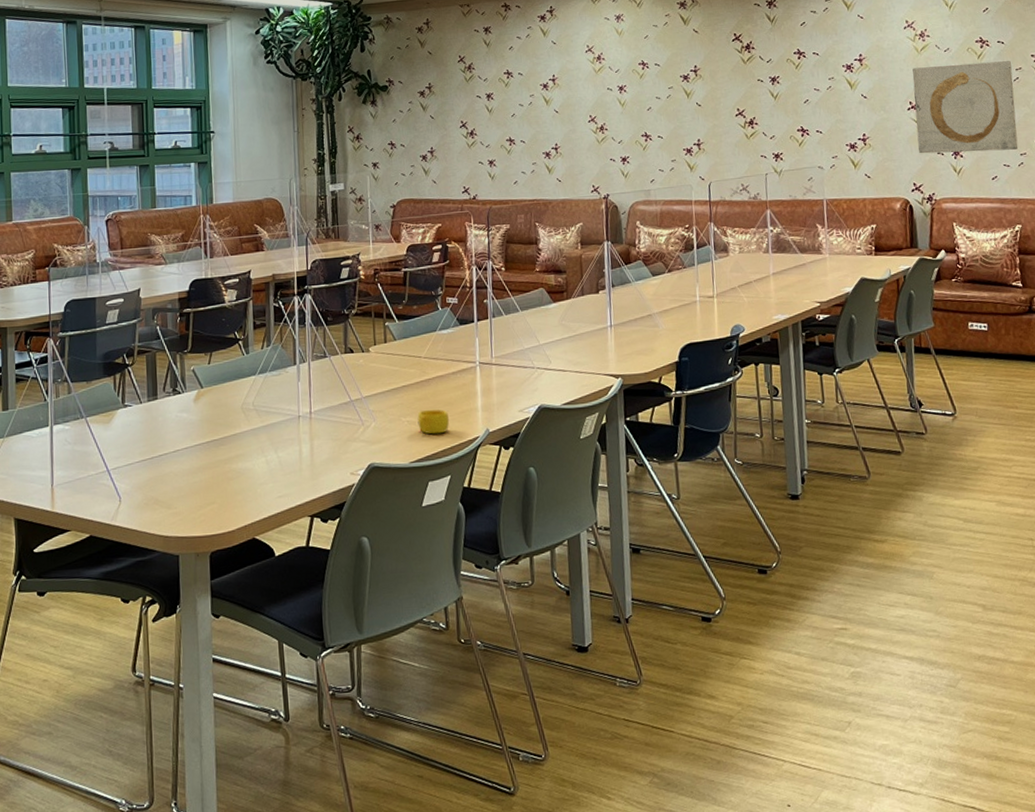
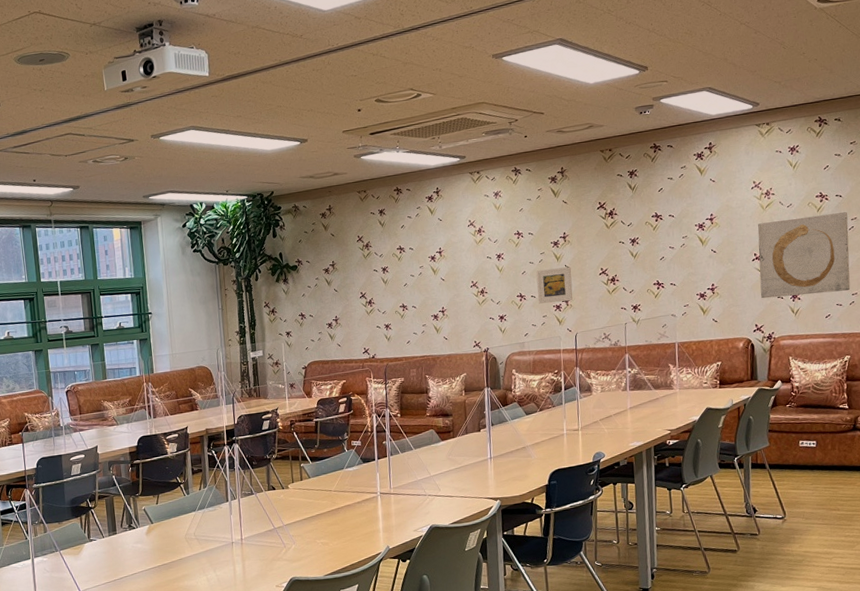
cup: present [417,409,450,435] -> none [329,532,357,553]
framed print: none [663,105,706,146] -> present [536,267,573,304]

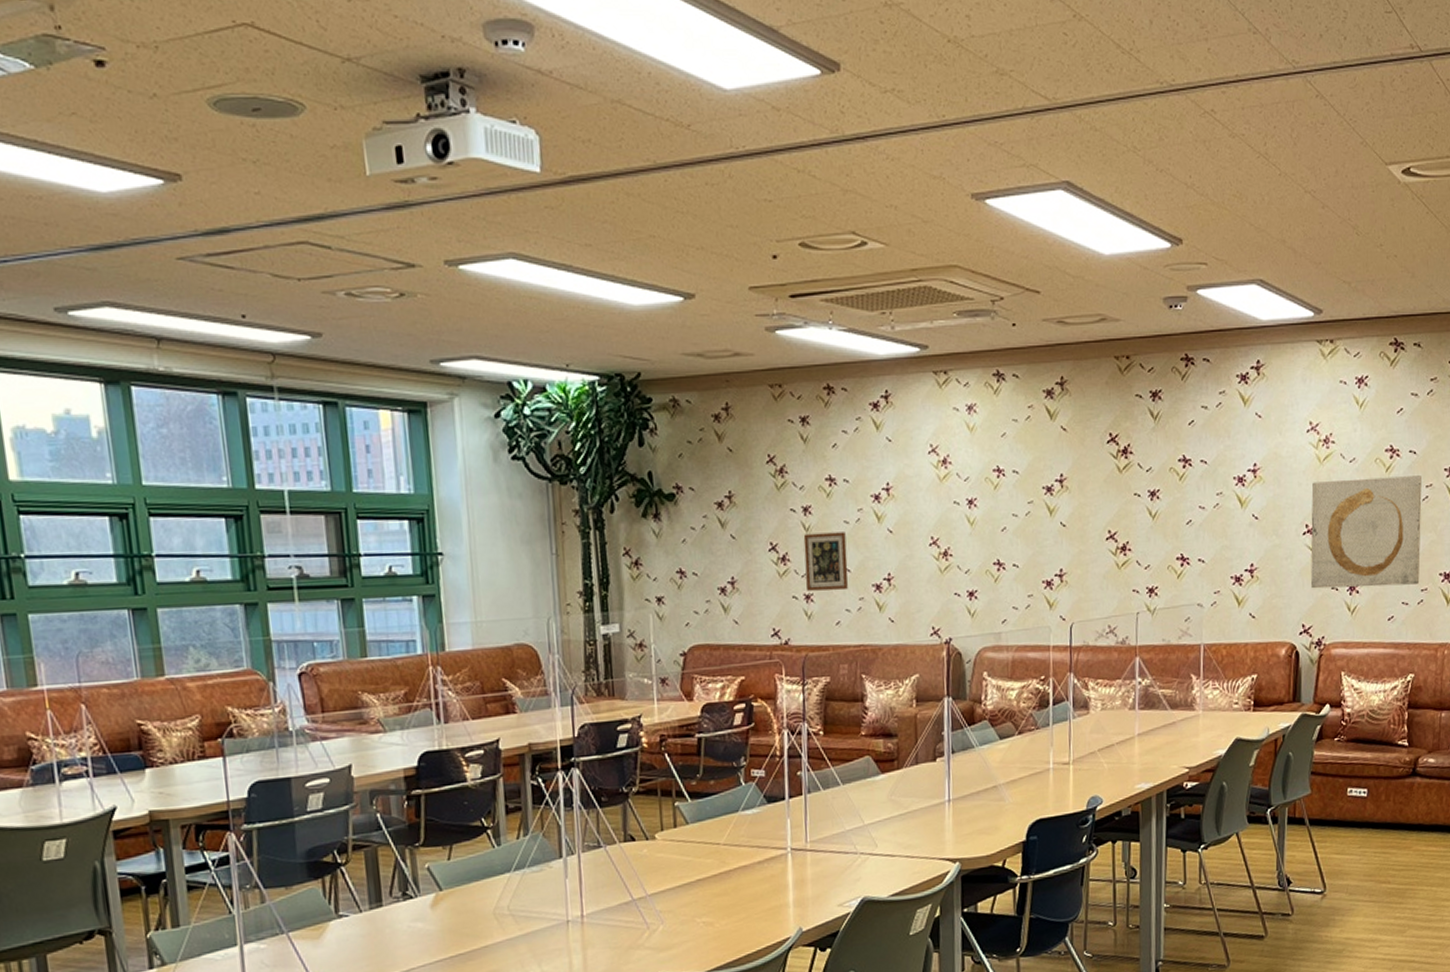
picture frame: none [383,282,415,322] -> present [803,532,848,591]
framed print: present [536,267,573,304] -> none [1021,525,1070,577]

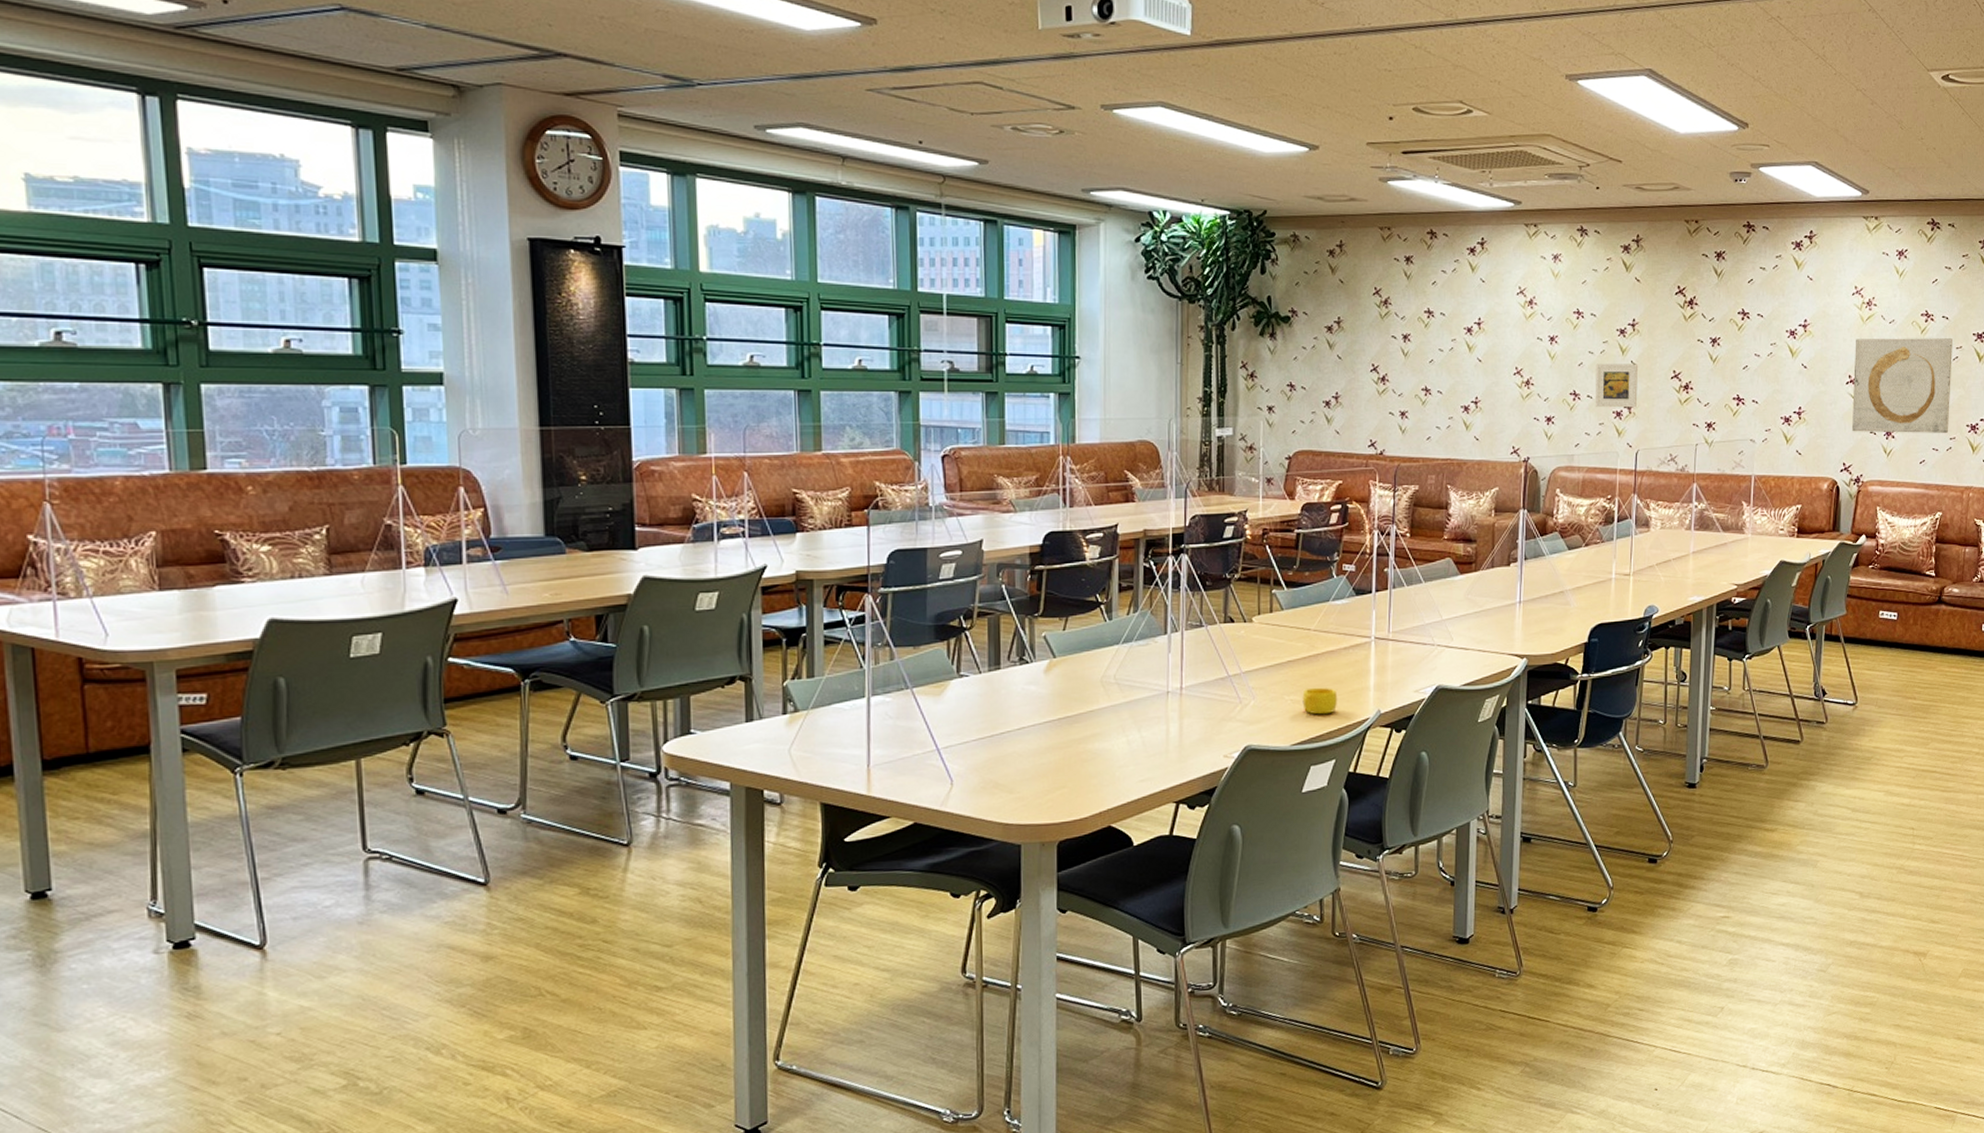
cup: none [715,906,755,937] -> present [1302,687,1338,715]
picture frame: present [803,532,848,591] -> none [1401,358,1440,410]
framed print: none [1021,525,1070,577] -> present [1595,363,1638,408]

